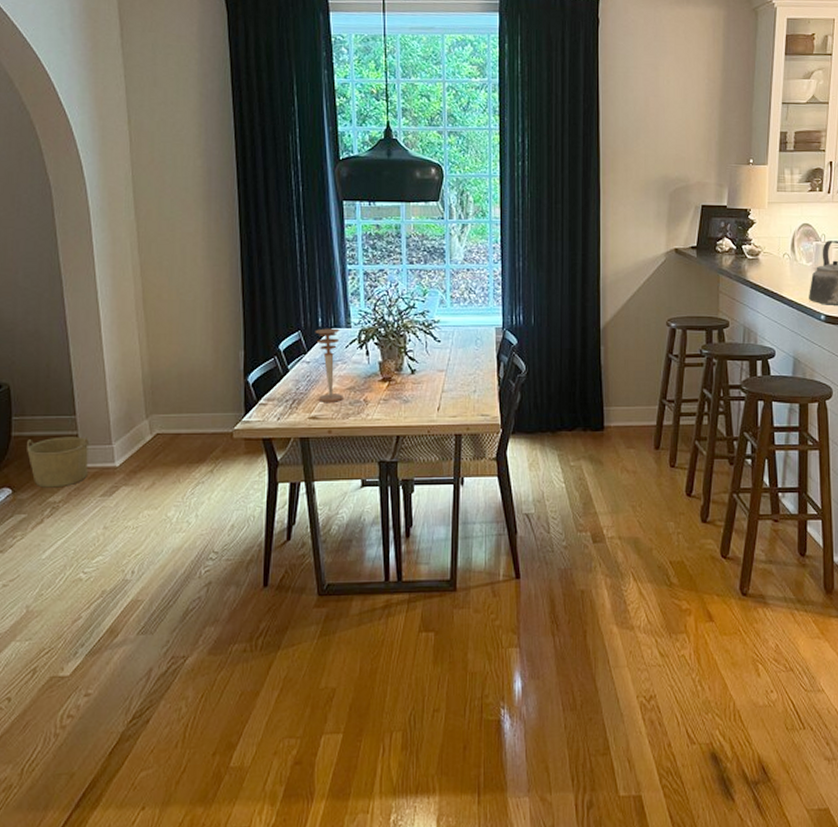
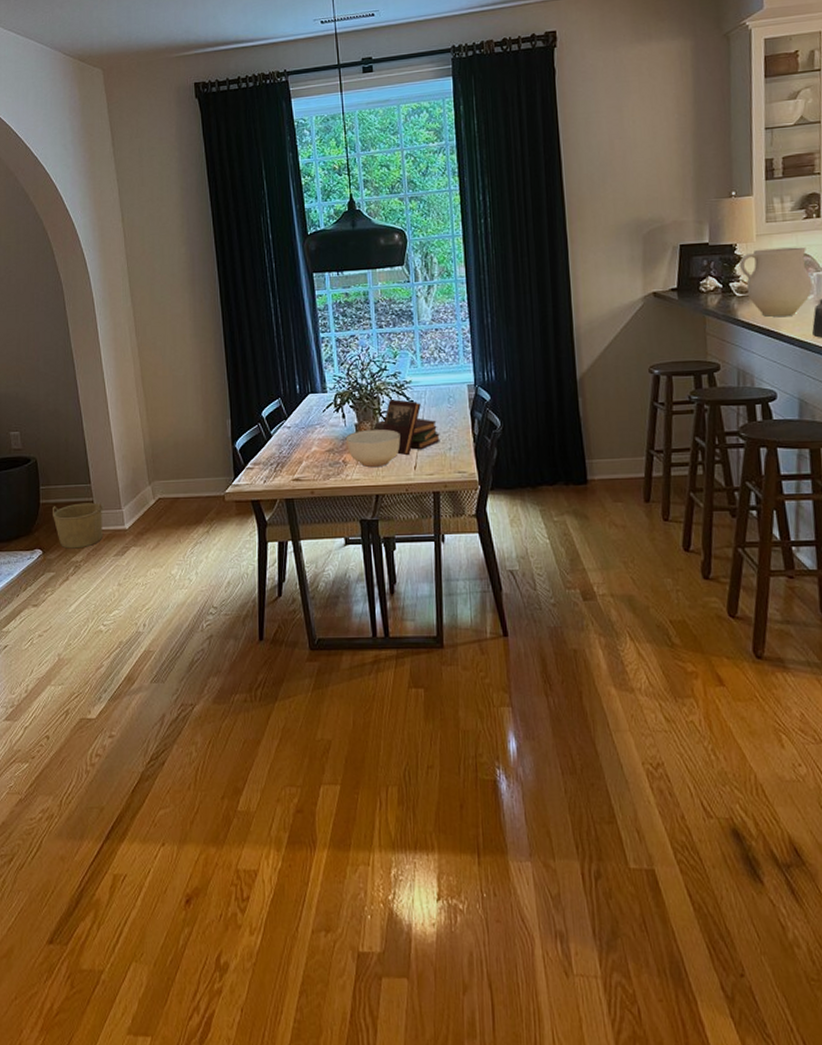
candlestick: present [315,328,343,402] -> none [293,394,323,465]
bowl: none [368,368,425,408] -> present [345,428,401,468]
book: none [399,339,465,397] -> present [374,399,440,456]
ceramic jug: none [752,216,812,280] -> present [740,246,813,317]

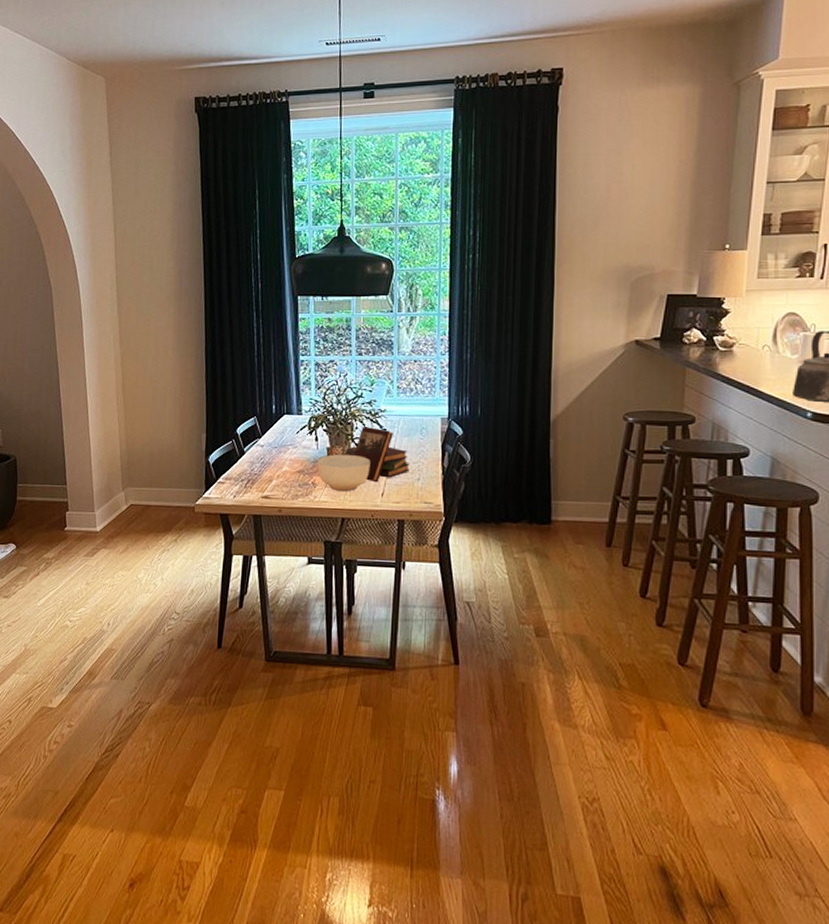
basket: present [53,502,102,549] -> none [28,503,76,546]
ceramic jug: present [740,246,813,317] -> none [726,305,798,374]

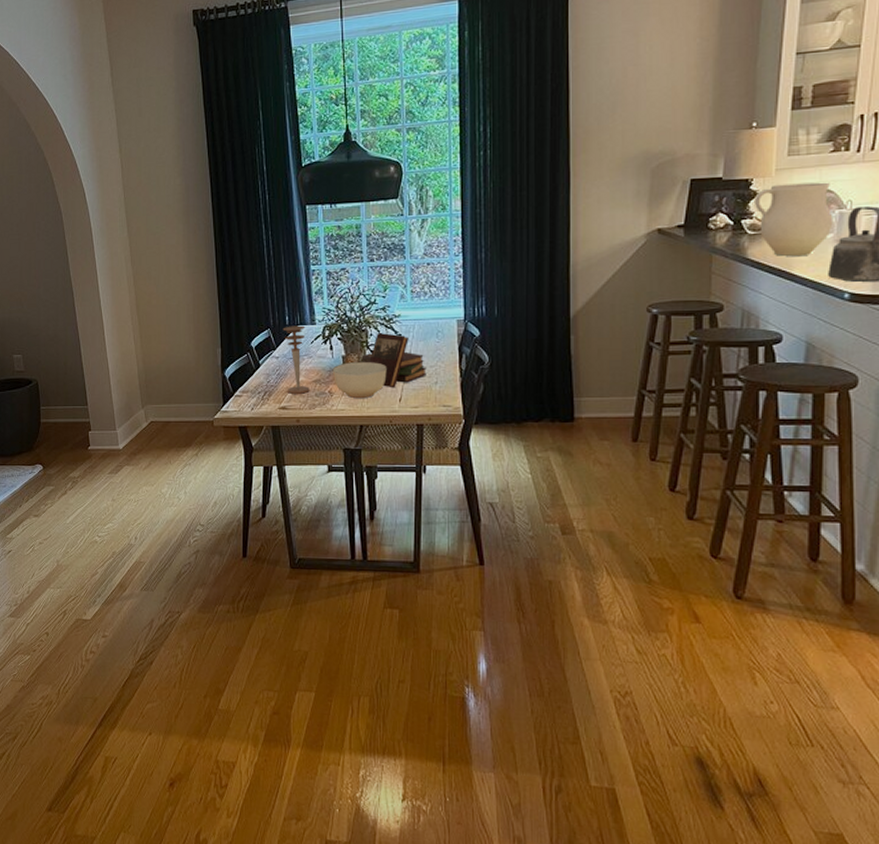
candlestick: none [269,415,293,484] -> present [282,325,310,394]
ceramic jug: none [726,305,798,374] -> present [755,182,833,256]

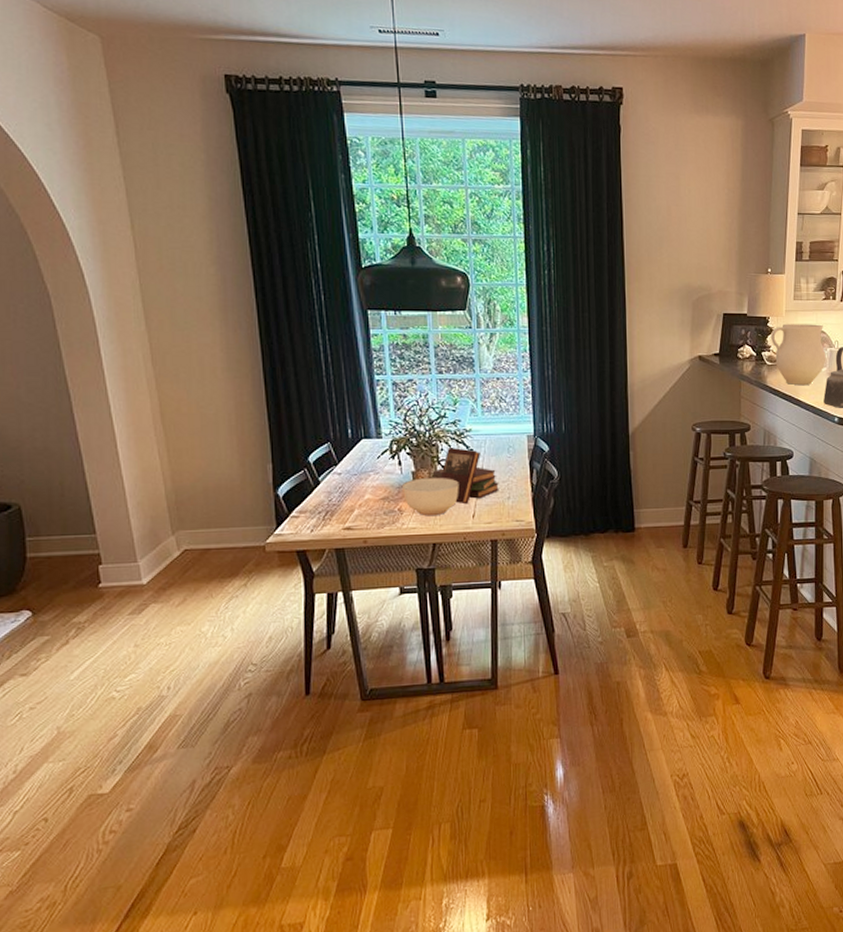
candlestick: present [282,325,310,394] -> none [345,439,377,513]

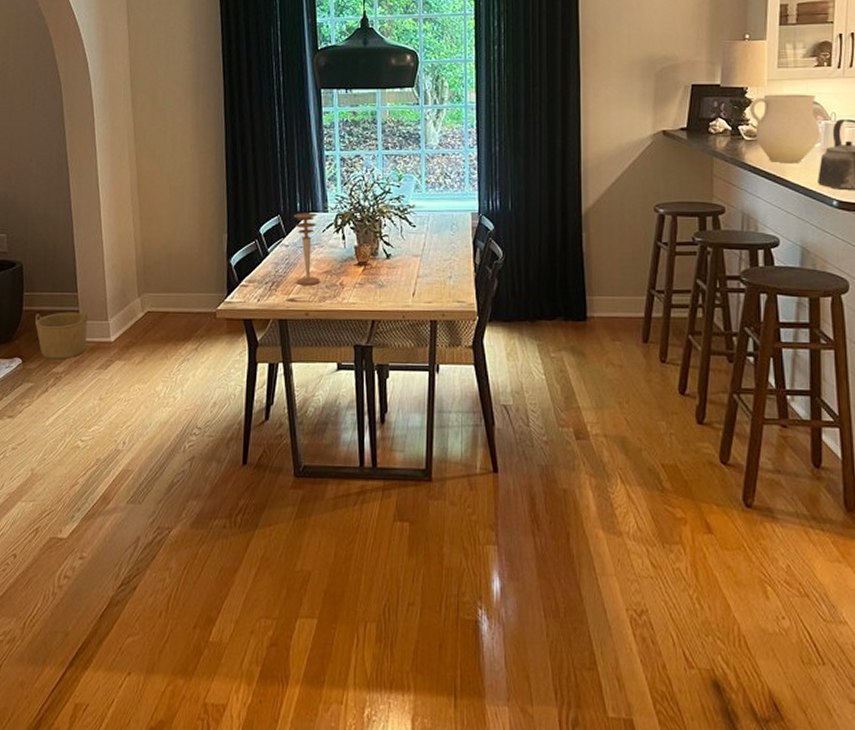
basket: none [45,555,113,609] -> present [35,312,88,359]
candlestick: none [345,439,377,513] -> present [293,213,320,285]
bowl: present [401,477,459,516] -> none [344,252,400,292]
book: present [432,448,499,505] -> none [374,224,441,282]

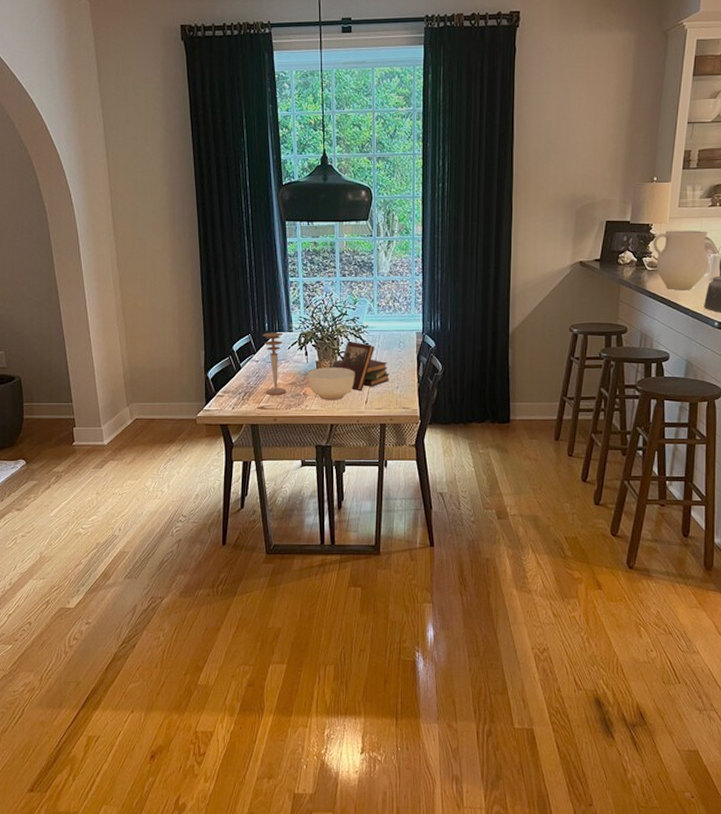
basket: present [35,312,88,359] -> none [36,420,83,461]
bowl: none [344,252,400,292] -> present [307,366,355,401]
book: none [374,224,441,282] -> present [333,342,389,392]

